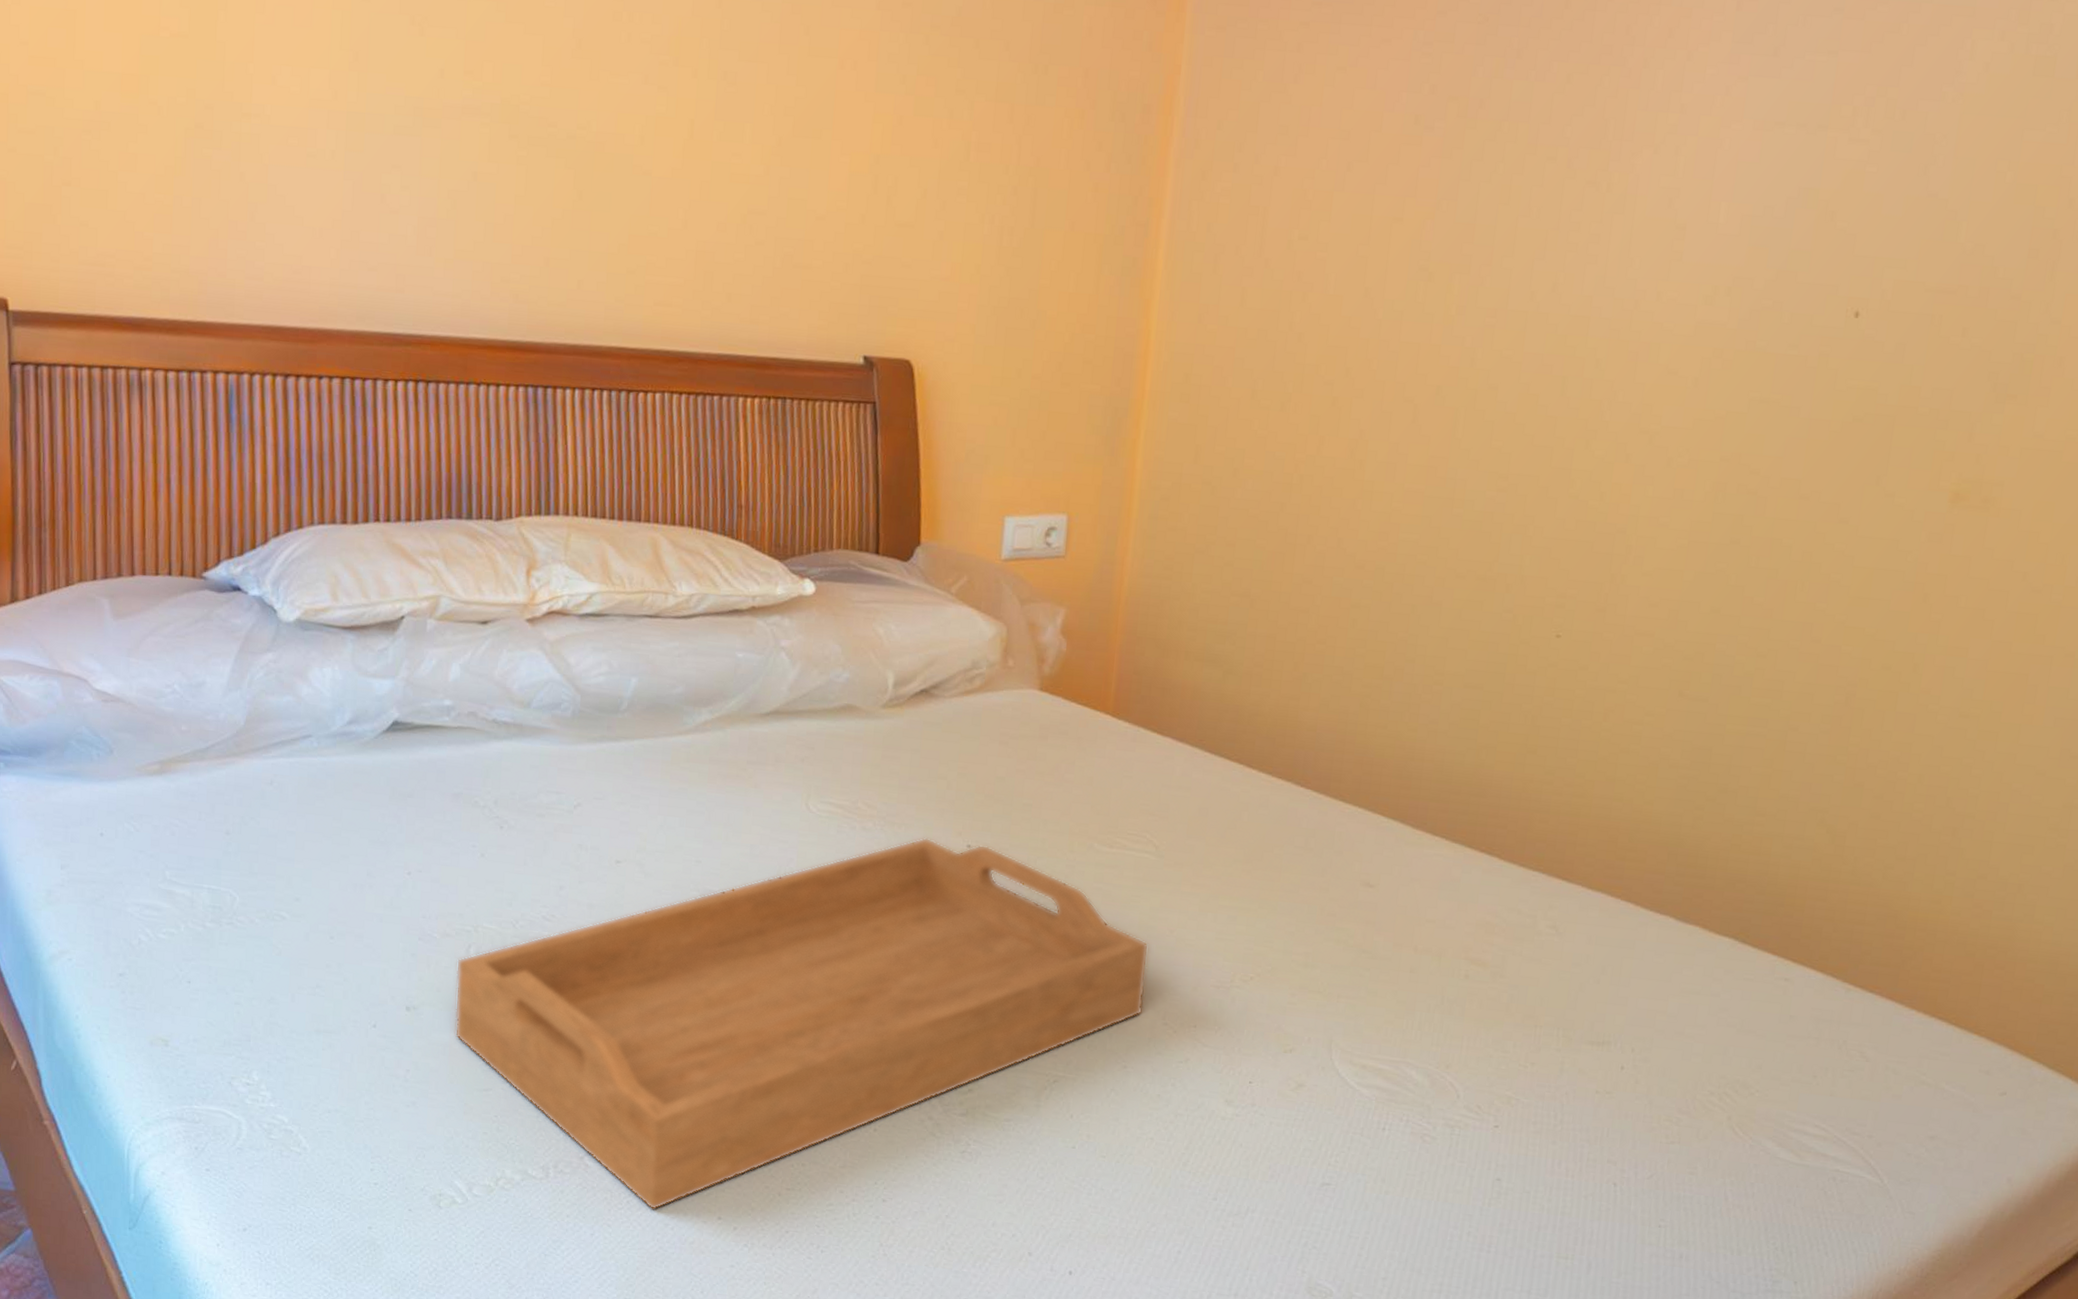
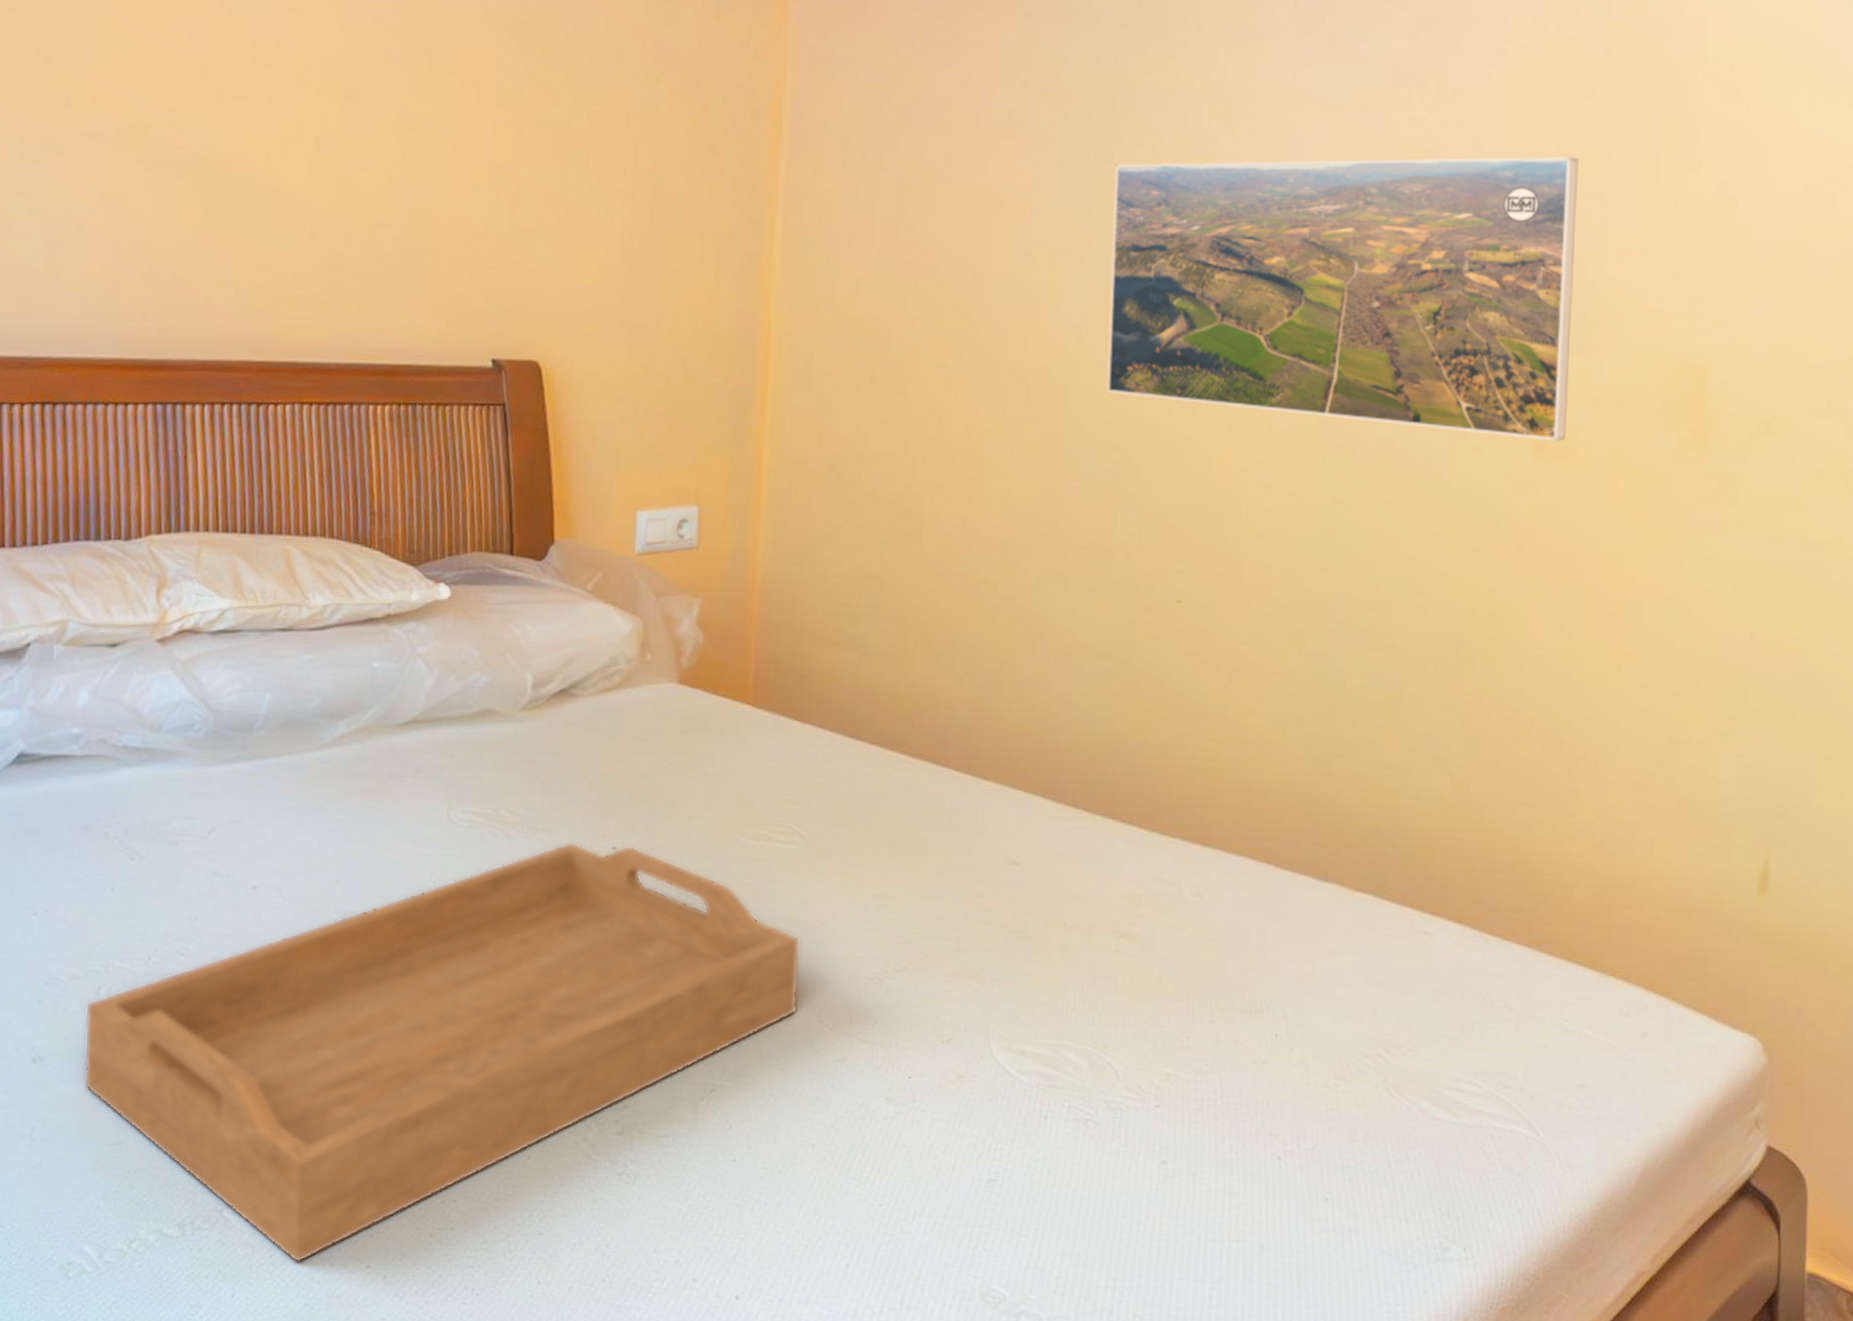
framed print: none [1499,177,2035,491] -> present [1107,156,1579,441]

